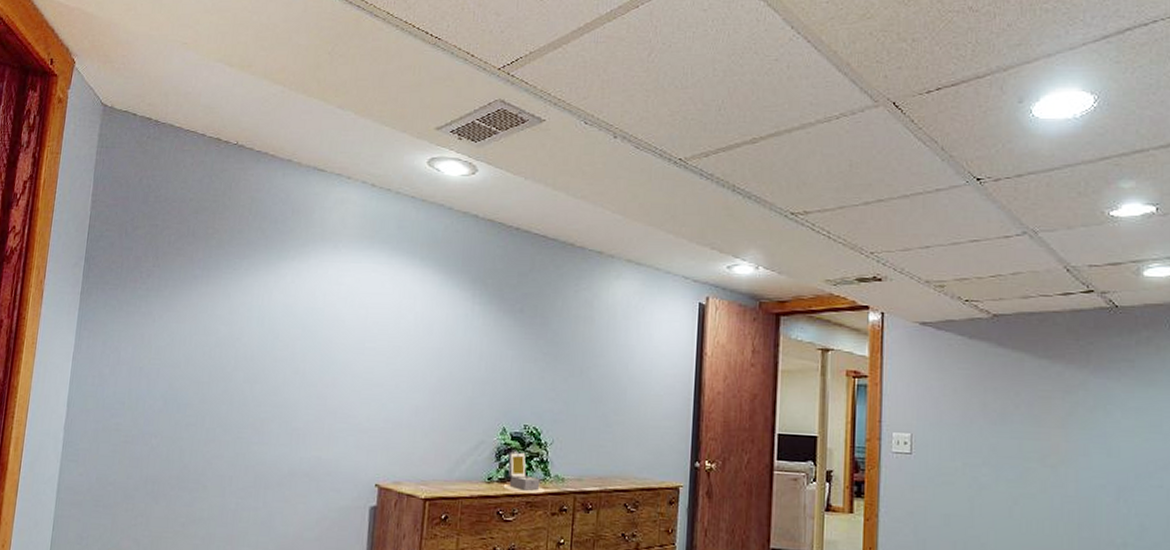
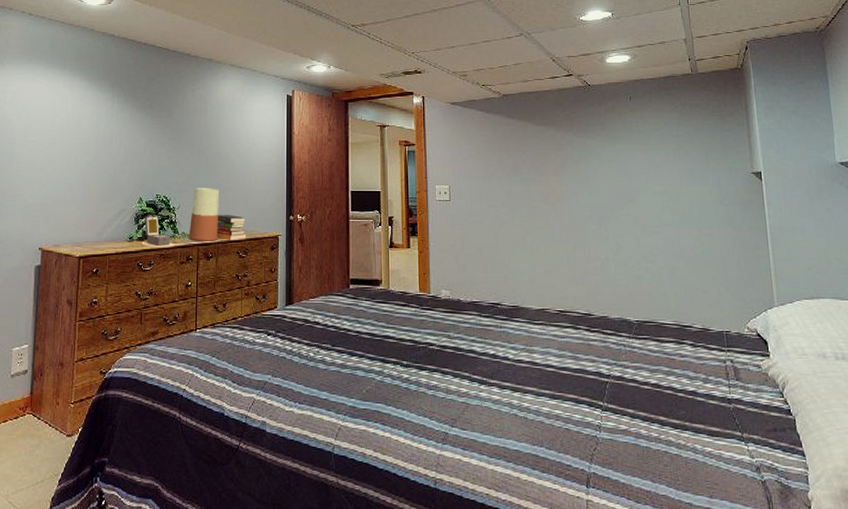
vase: none [563,419,606,490] -> present [188,188,220,242]
books: none [599,455,638,490] -> present [216,214,247,240]

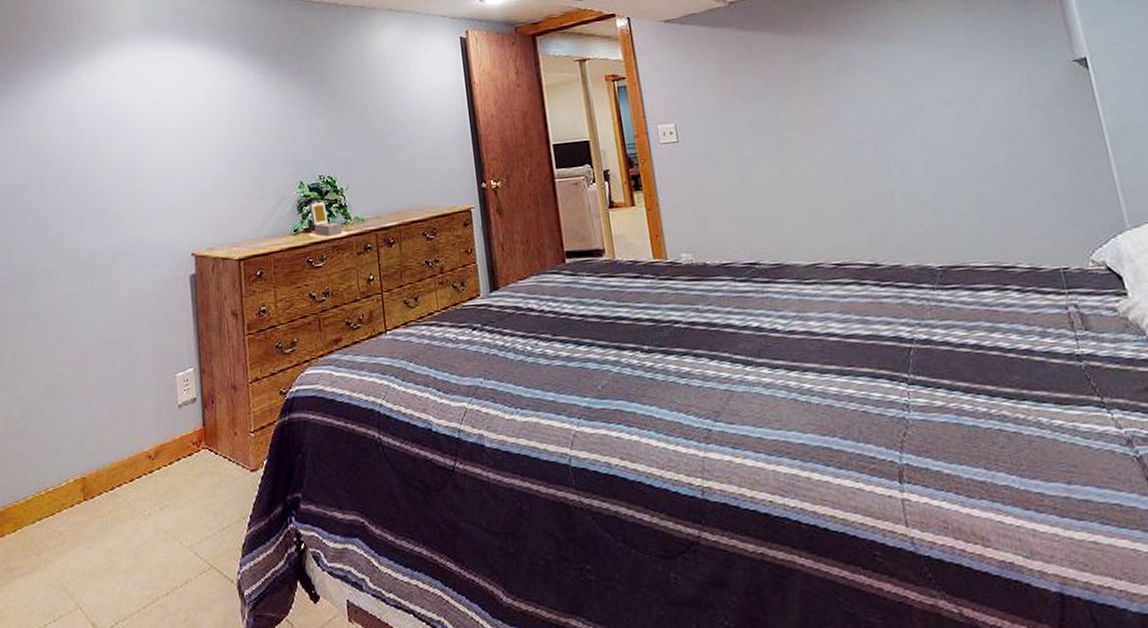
vase: present [188,188,220,242] -> none [363,160,398,226]
books: present [216,214,247,240] -> none [395,189,433,221]

